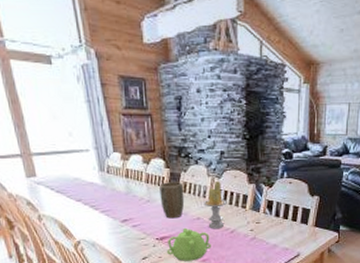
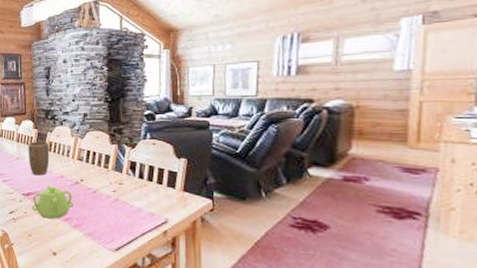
candle: present [203,181,227,229] -> none [67,142,89,188]

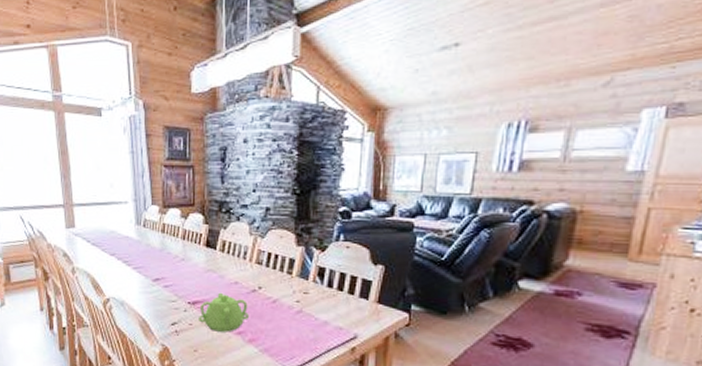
plant pot: present [28,141,50,176] -> none [196,239,223,281]

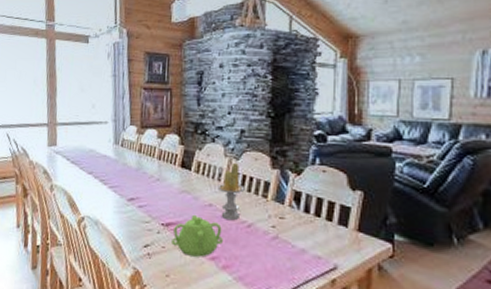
candle: none [243,241,270,297] -> present [217,163,245,221]

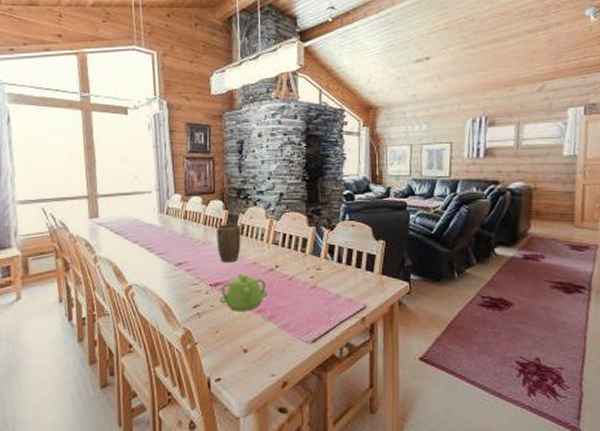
plant pot: none [171,160,197,203] -> present [217,224,241,263]
candle: present [217,163,245,221] -> none [261,224,285,276]

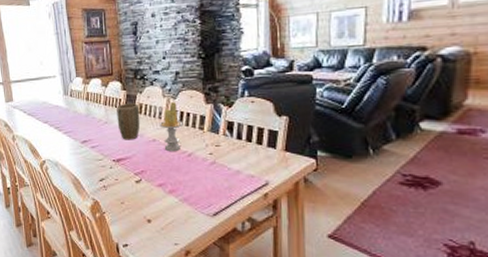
teapot: present [220,273,267,311] -> none [123,149,168,185]
candle: none [261,224,285,276] -> present [159,102,183,152]

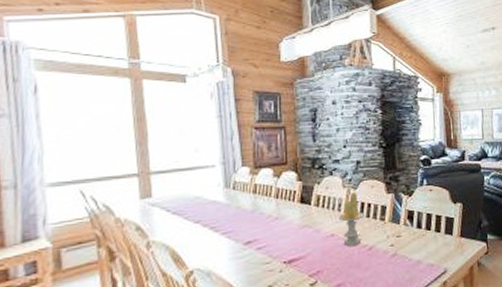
plant pot: present [117,103,140,140] -> none [290,195,317,237]

